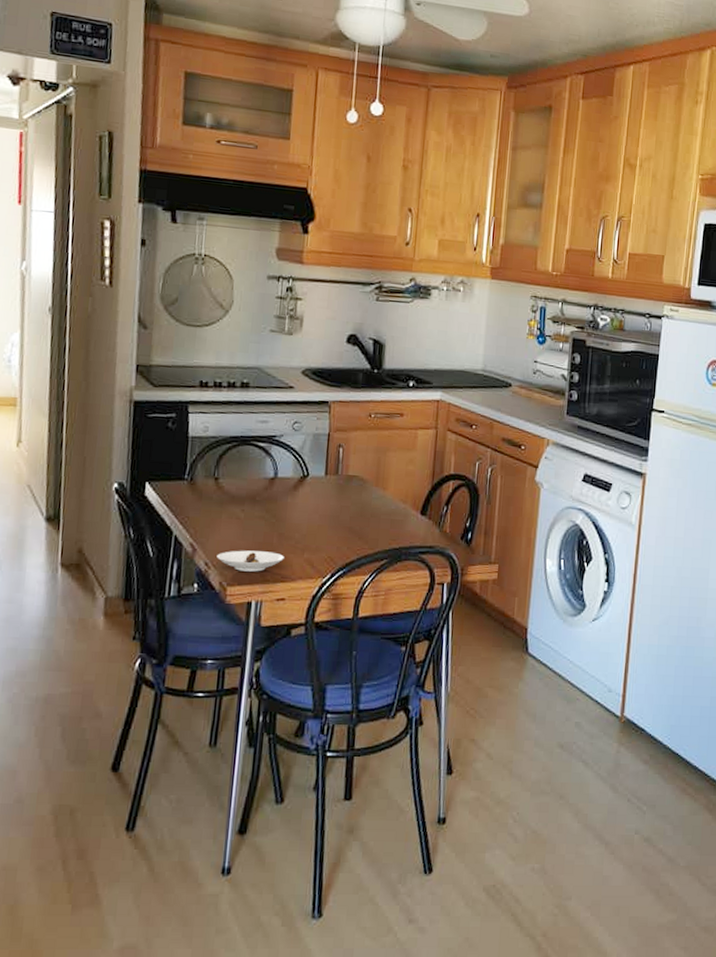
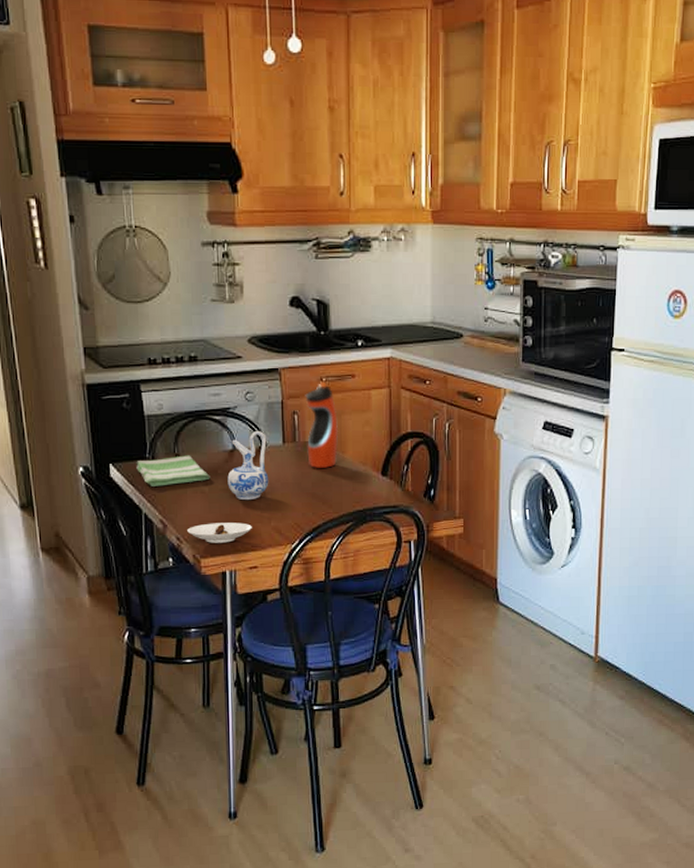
dish towel: none [173,479,248,509] -> present [136,455,210,487]
ceramic pitcher: none [264,461,310,530] -> present [227,431,269,501]
water bottle: none [348,417,383,503] -> present [305,381,339,468]

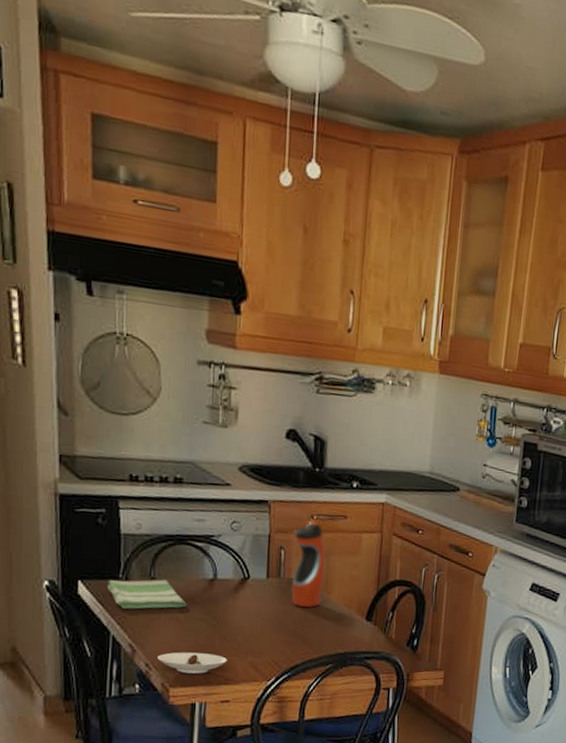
ceramic pitcher: present [227,431,269,501] -> none [205,562,250,633]

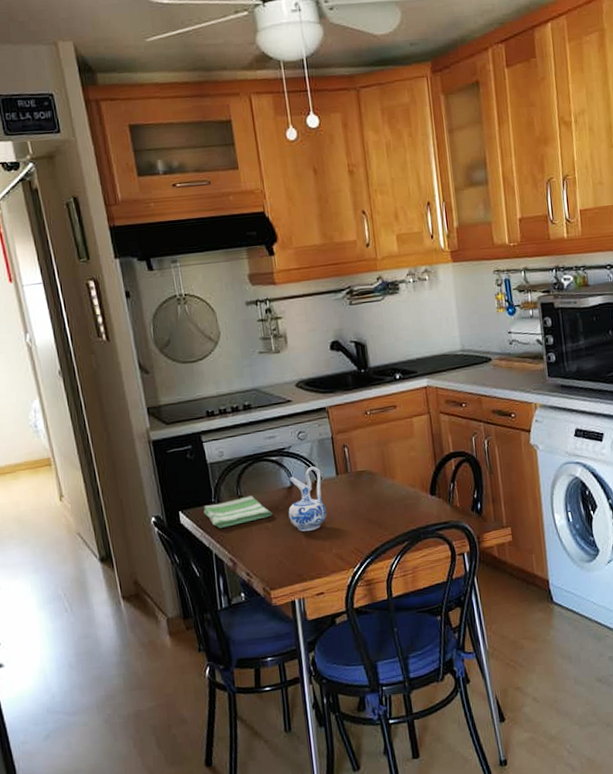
saucer: present [157,652,227,674] -> none [255,553,316,575]
ceramic pitcher: none [205,562,250,633] -> present [288,466,327,532]
water bottle: present [291,519,326,607] -> none [352,415,388,495]

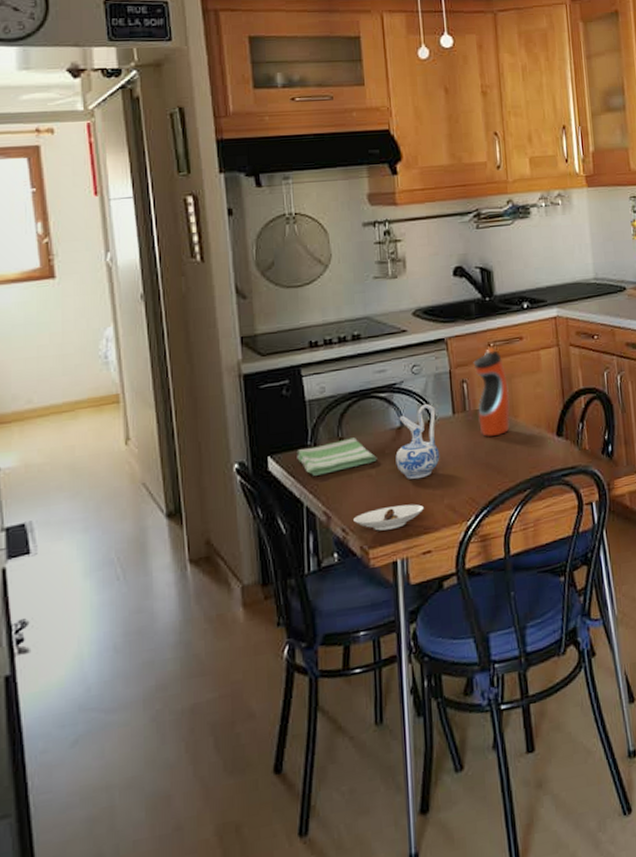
saucer: none [255,553,316,575] -> present [353,504,424,531]
water bottle: none [352,415,388,495] -> present [473,347,511,437]

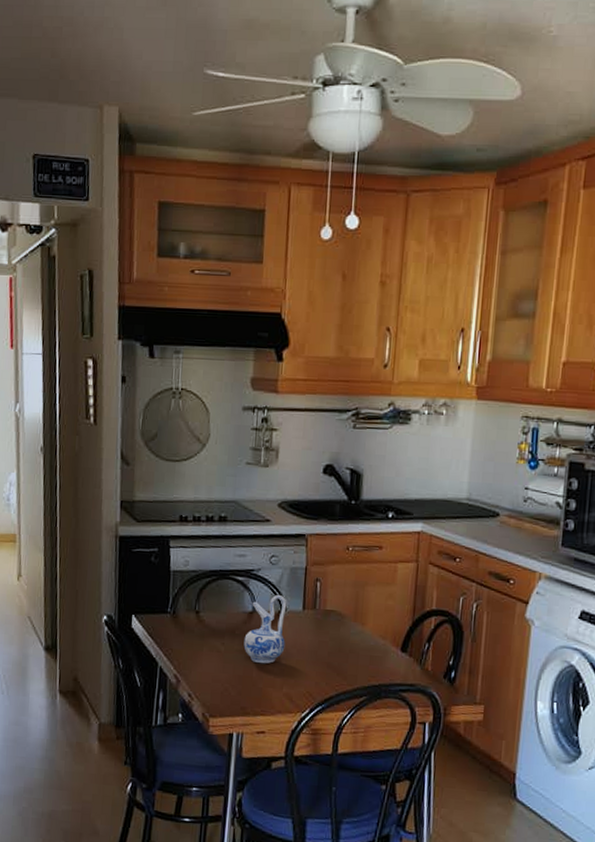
dish towel: present [297,437,377,476] -> none [157,613,228,642]
saucer: present [353,504,424,531] -> none [199,682,264,705]
water bottle: present [473,347,511,437] -> none [326,551,361,639]

